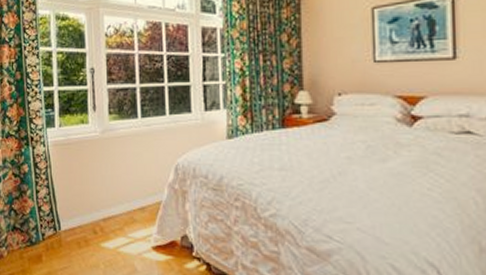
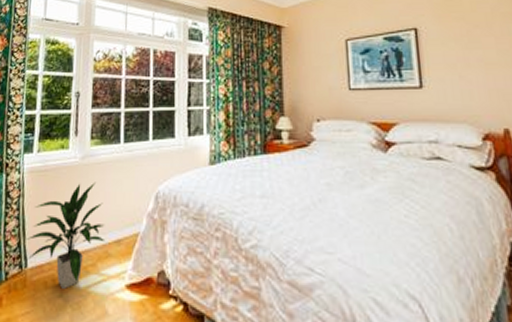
indoor plant: none [57,154,130,249] -> present [26,182,106,289]

